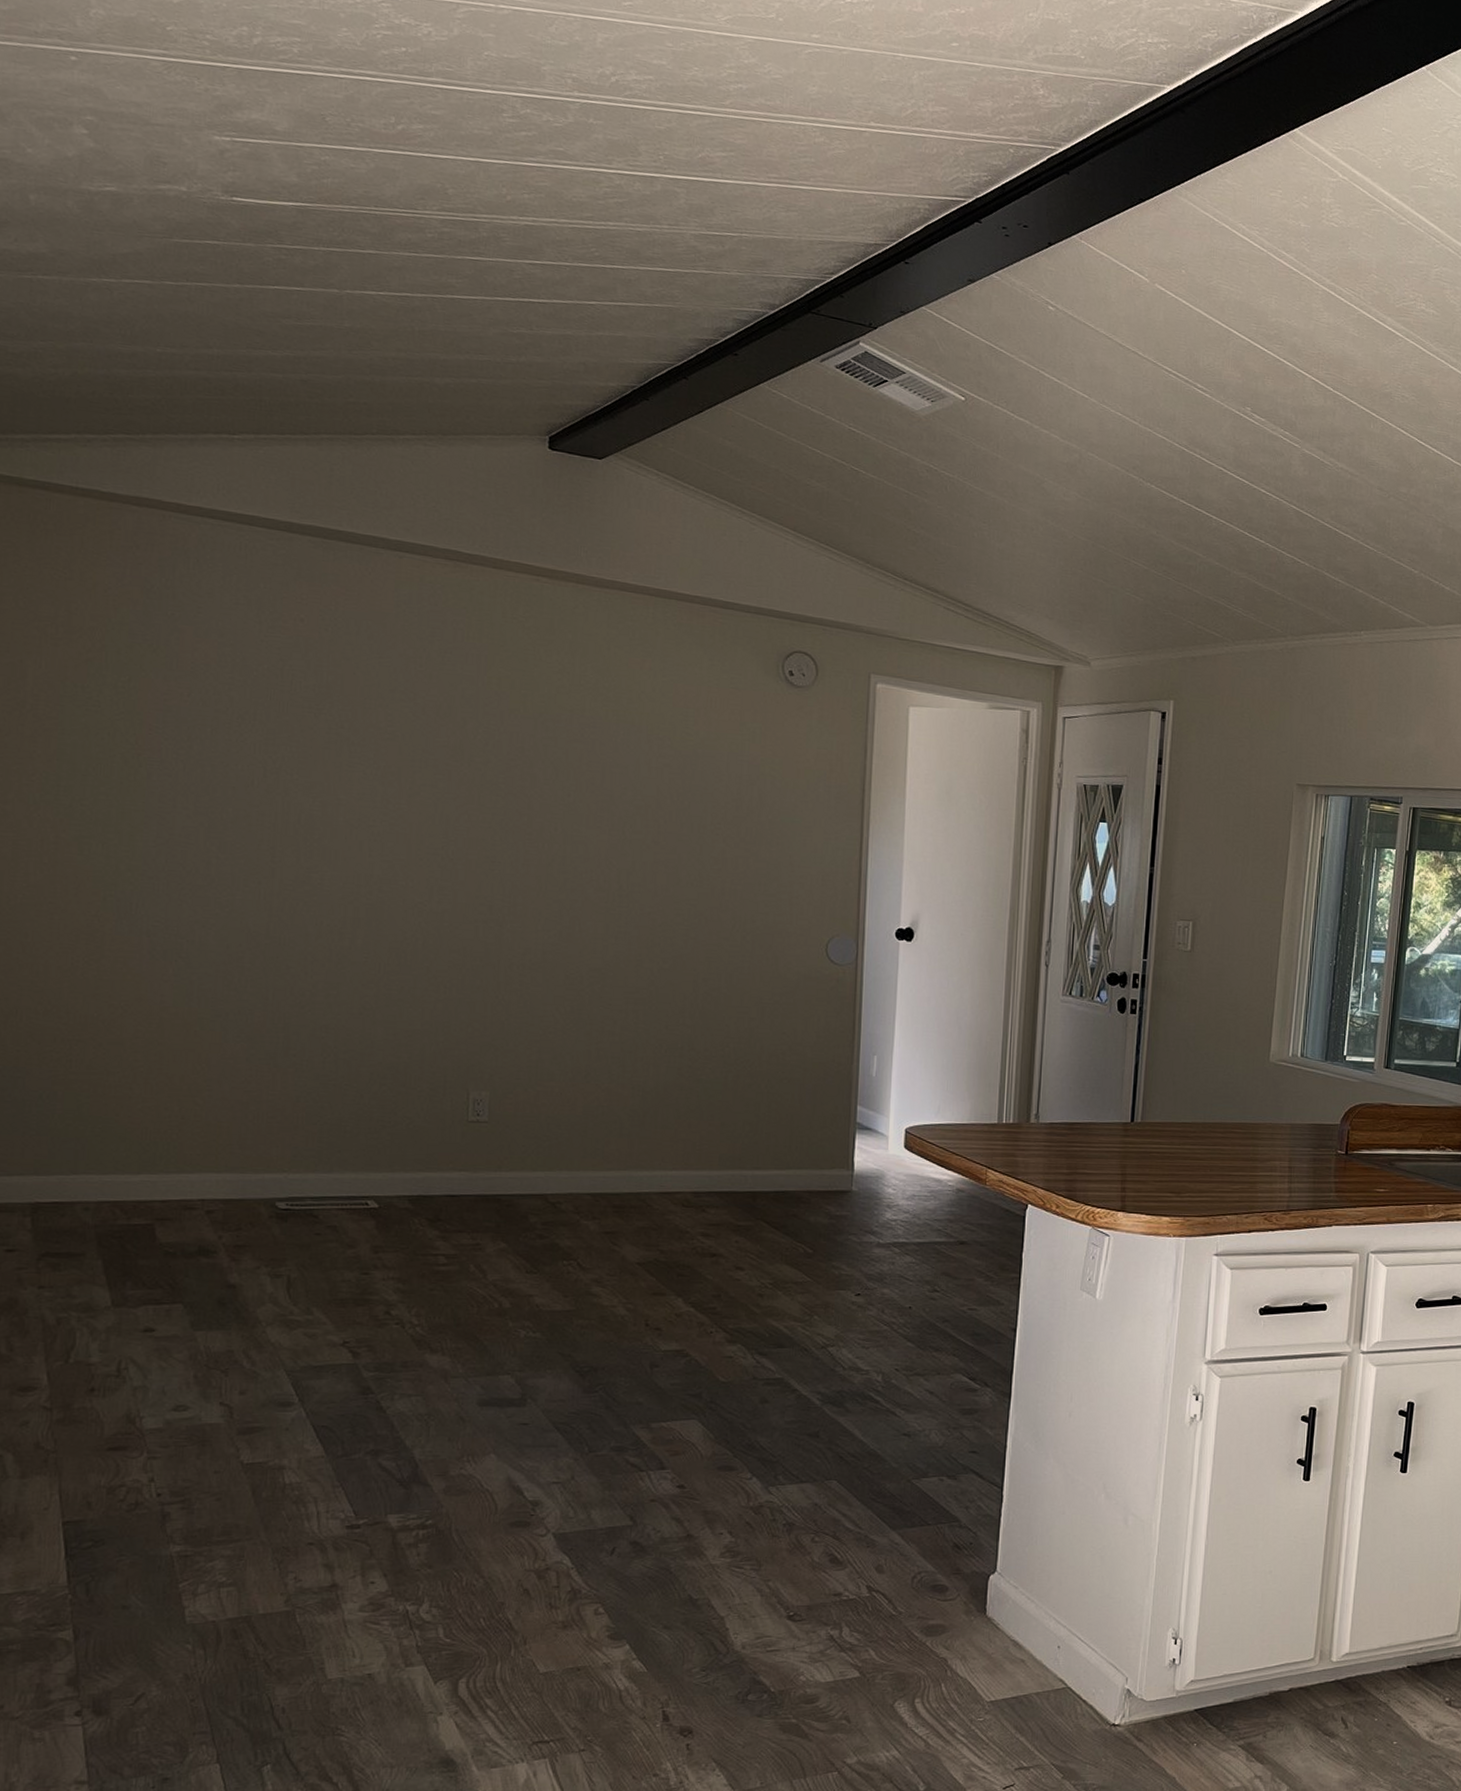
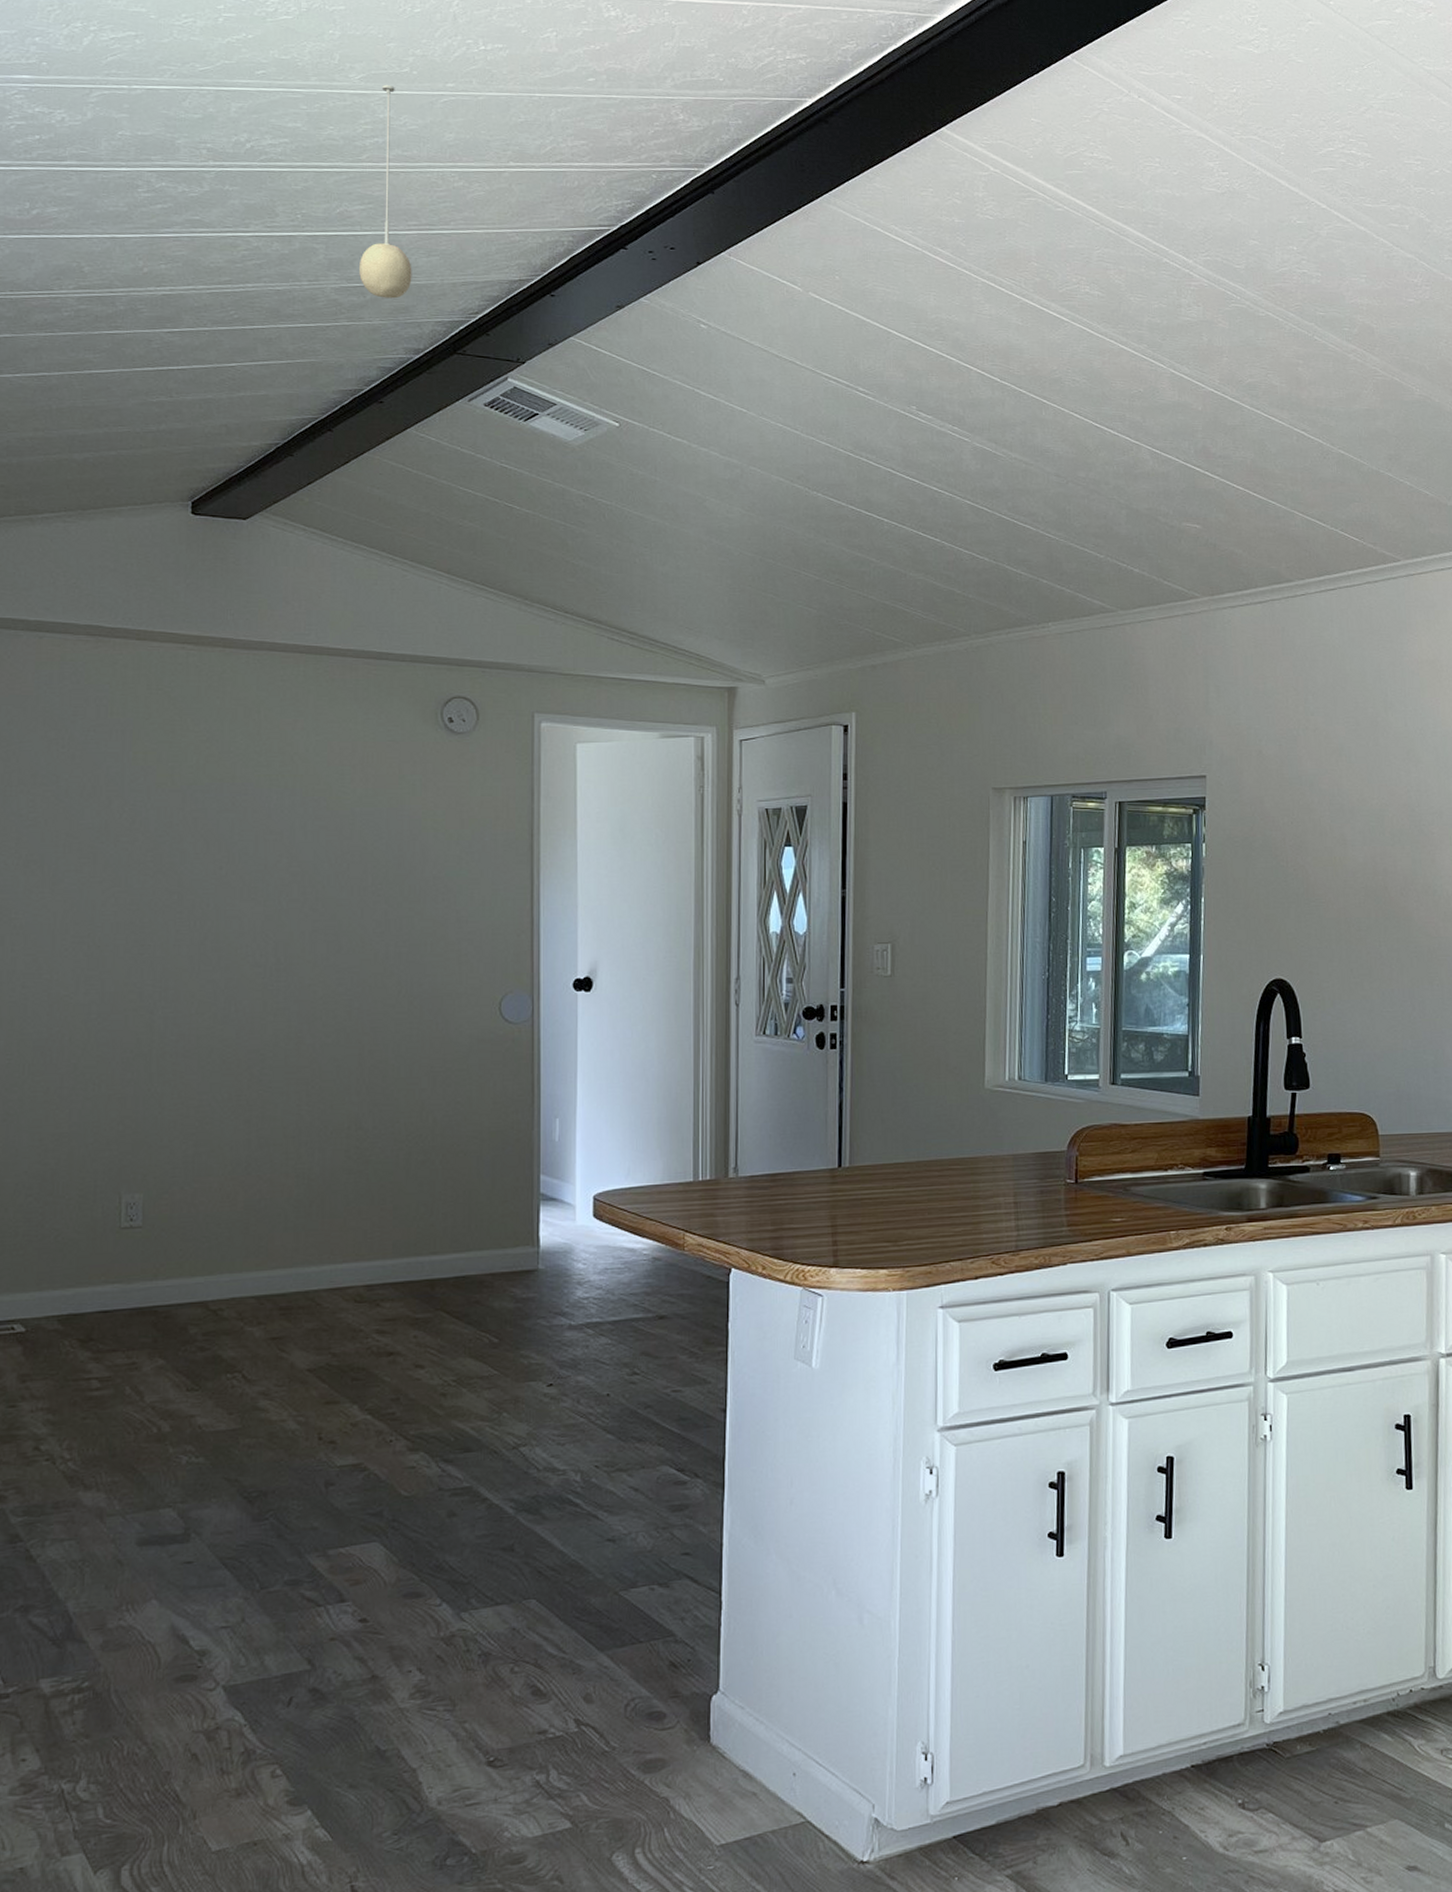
pendant light: none [719,29,771,251] -> present [359,84,412,299]

